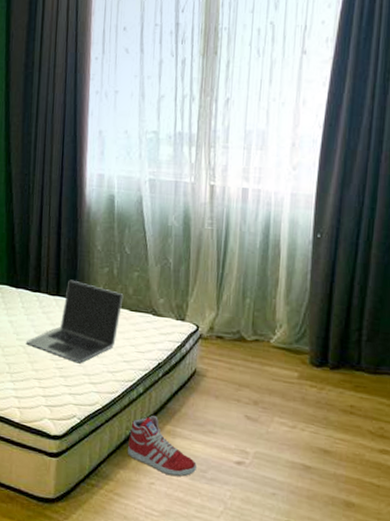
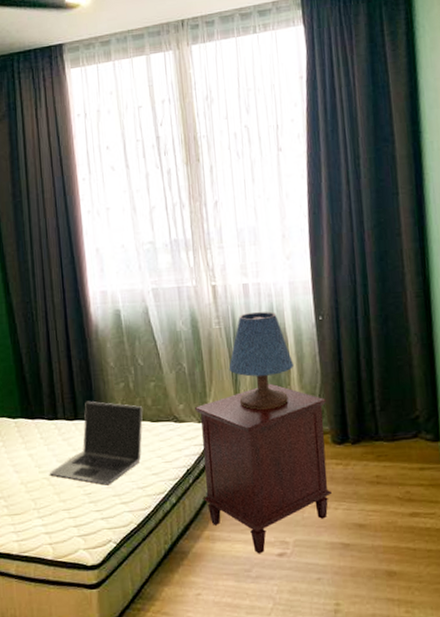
sneaker: present [127,416,197,477] -> none [168,524,240,583]
nightstand: none [171,293,312,458] -> present [194,383,332,554]
table lamp: none [215,219,283,319] -> present [229,311,295,410]

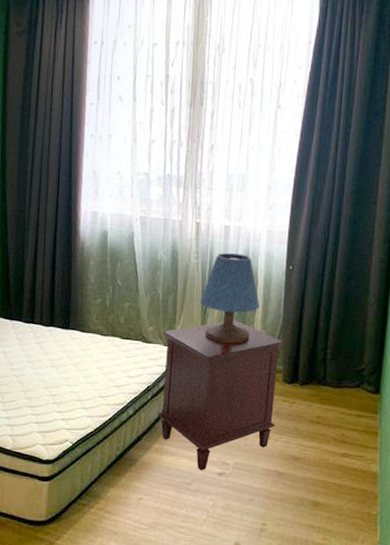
laptop: present [49,401,143,484] -> none [19,310,115,389]

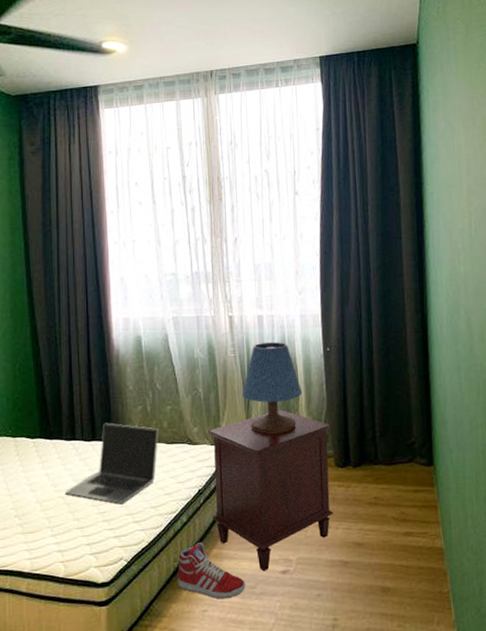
laptop: none [19,310,115,389] -> present [64,422,159,504]
sneaker: none [117,436,182,491] -> present [177,543,245,599]

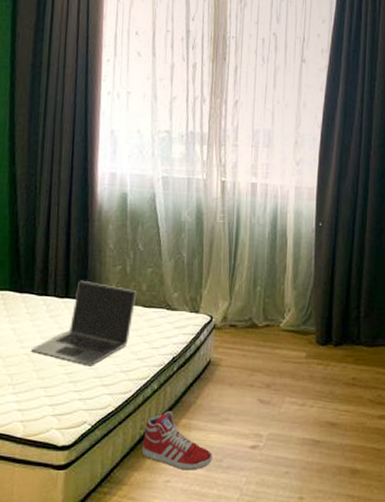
nightstand: present [207,409,333,572] -> none [186,281,317,445]
table lamp: present [242,342,303,434] -> none [227,212,290,305]

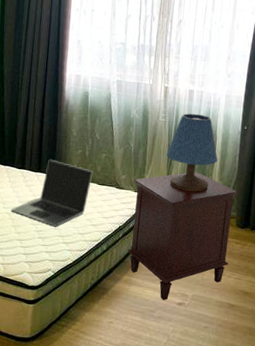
sneaker: present [141,411,212,471] -> none [91,268,147,317]
nightstand: none [186,281,317,445] -> present [128,171,238,301]
table lamp: none [227,212,290,305] -> present [166,113,218,192]

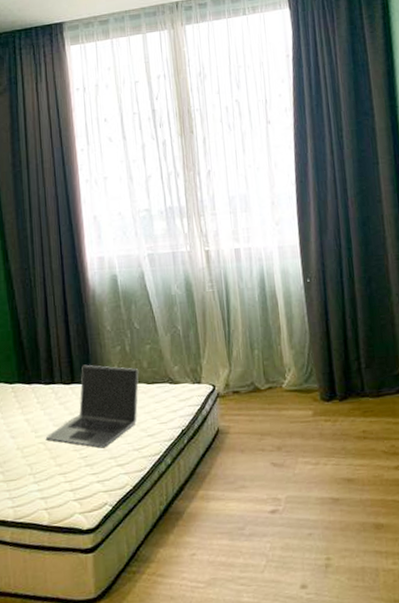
nightstand: present [128,171,238,301] -> none [188,344,321,512]
table lamp: present [166,113,218,192] -> none [222,275,284,370]

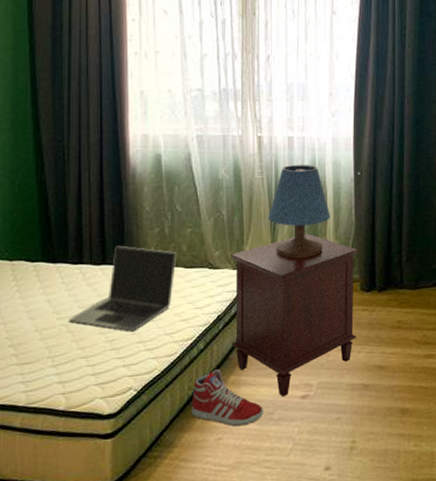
sneaker: none [163,484,234,542] -> present [190,370,263,427]
nightstand: none [188,344,321,512] -> present [230,233,359,397]
table lamp: none [222,275,284,370] -> present [268,165,331,258]

